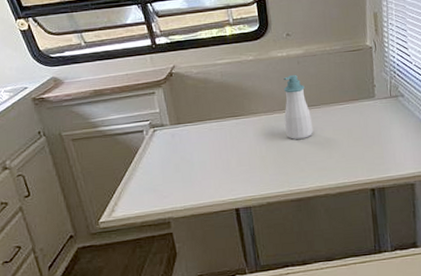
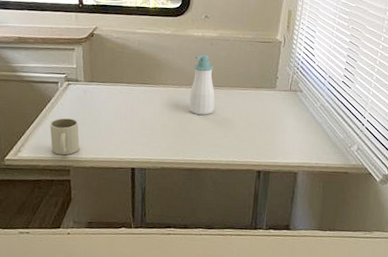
mug: none [141,166,177,208] -> present [50,118,80,156]

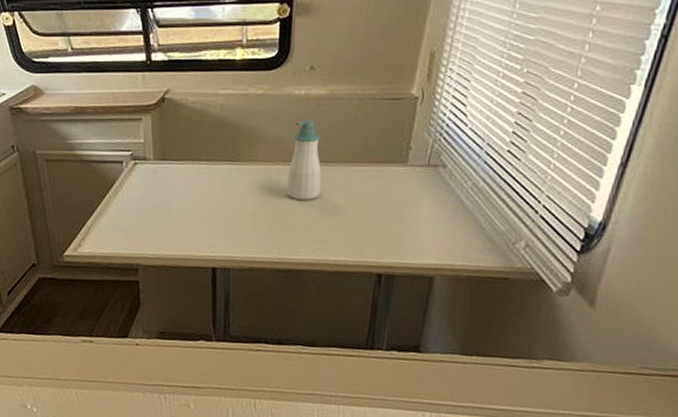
mug: present [50,118,80,156] -> none [114,205,150,252]

